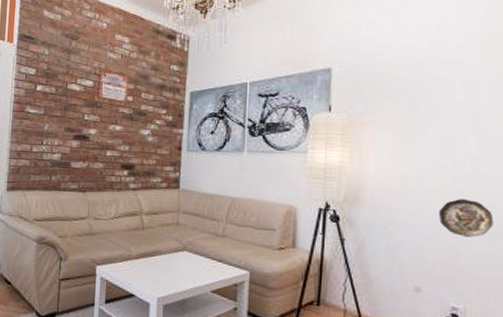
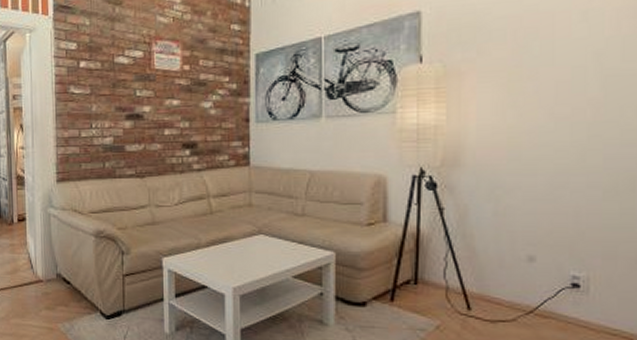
decorative plate: present [438,199,494,237] -> none [554,152,622,195]

